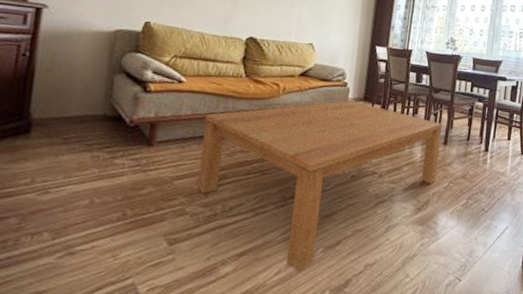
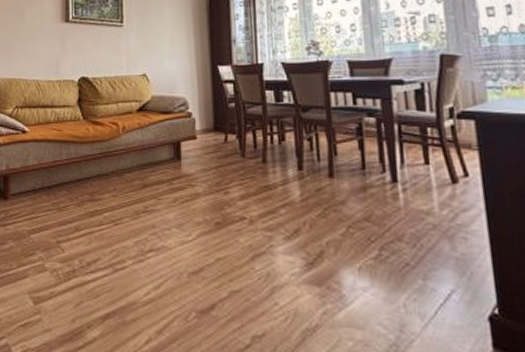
coffee table: present [197,100,443,272] -> none [51,133,327,342]

